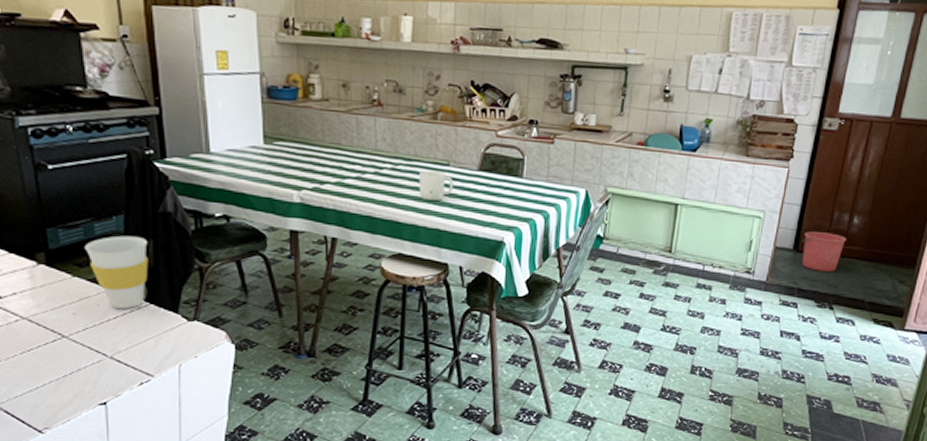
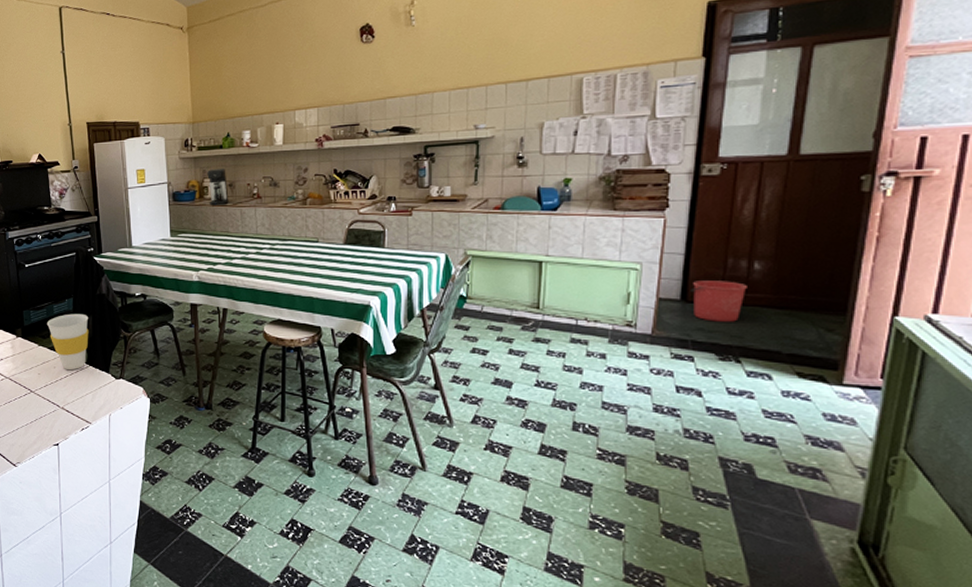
coffee maker: none [314,62,342,110] -> present [207,169,229,206]
mug: present [419,170,454,202] -> none [293,247,323,274]

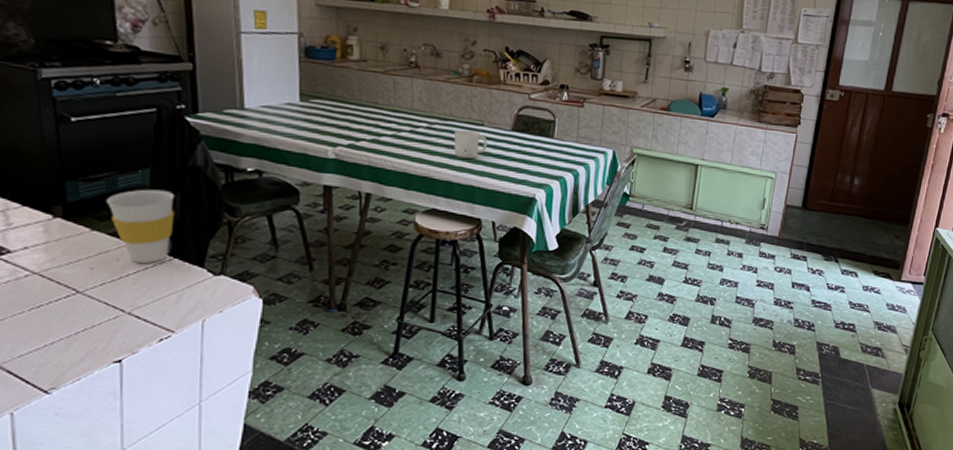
coffee maker: present [207,169,229,206] -> none [353,25,380,71]
mug: none [293,247,323,274] -> present [453,129,488,160]
bucket: present [690,281,747,322] -> none [809,191,848,228]

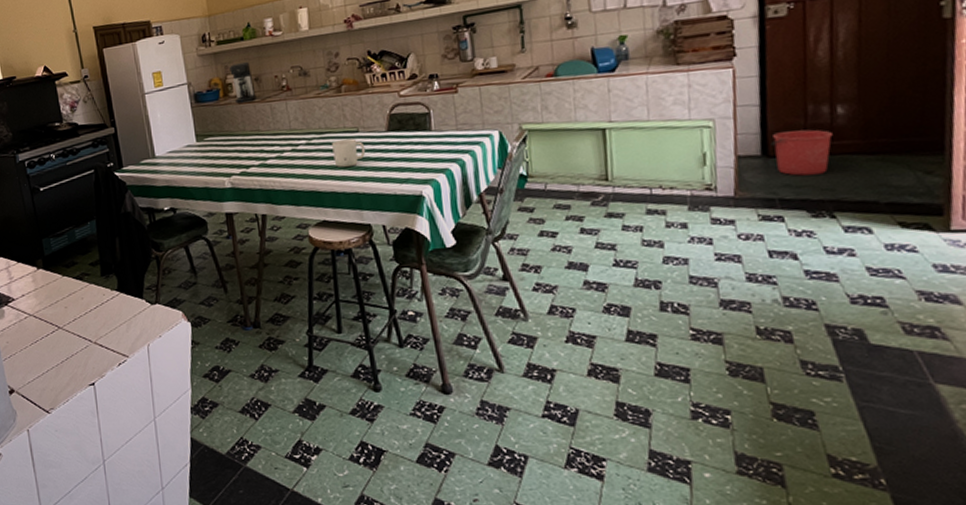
cup: present [105,189,175,264] -> none [69,236,117,300]
coffee maker: none [353,25,380,71] -> present [229,62,256,104]
bucket: none [809,191,848,228] -> present [770,129,833,176]

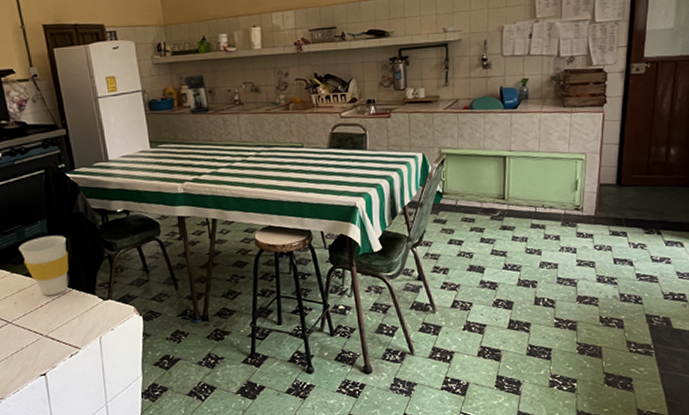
cup: none [69,236,117,300] -> present [18,235,69,296]
mug: present [332,139,366,168] -> none [279,153,309,179]
bucket: present [770,129,833,176] -> none [623,165,666,201]

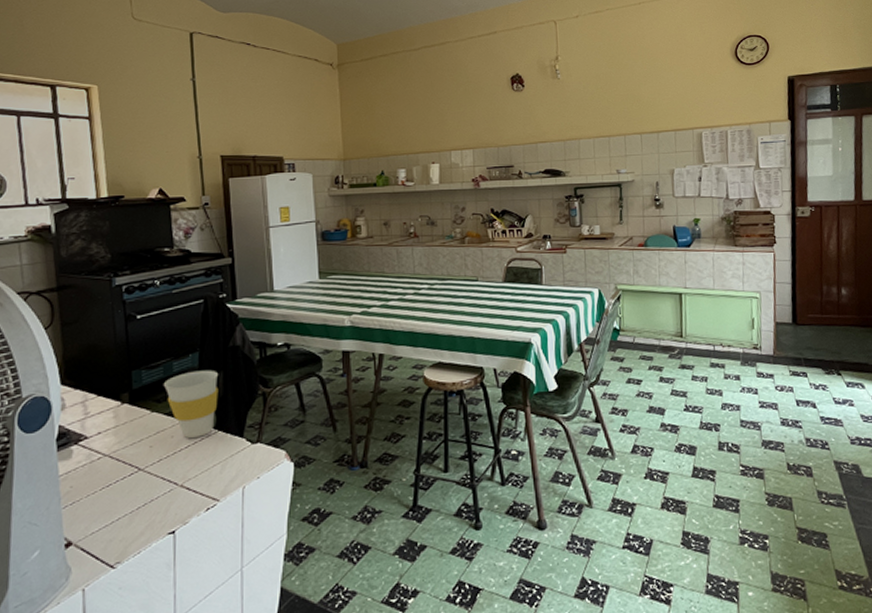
coffee maker: present [184,75,210,114] -> none [360,207,384,245]

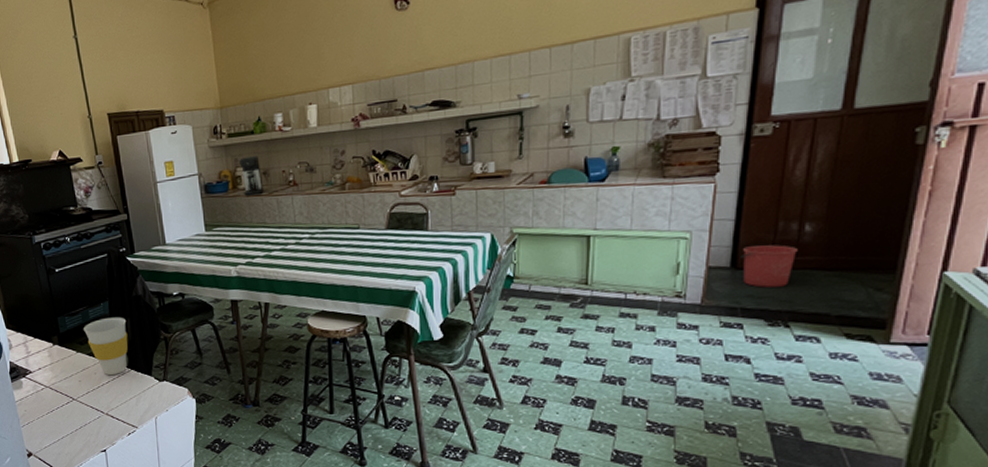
coffee maker: none [360,207,384,245] -> present [239,156,264,196]
bucket: none [798,305,839,341] -> present [740,245,798,288]

